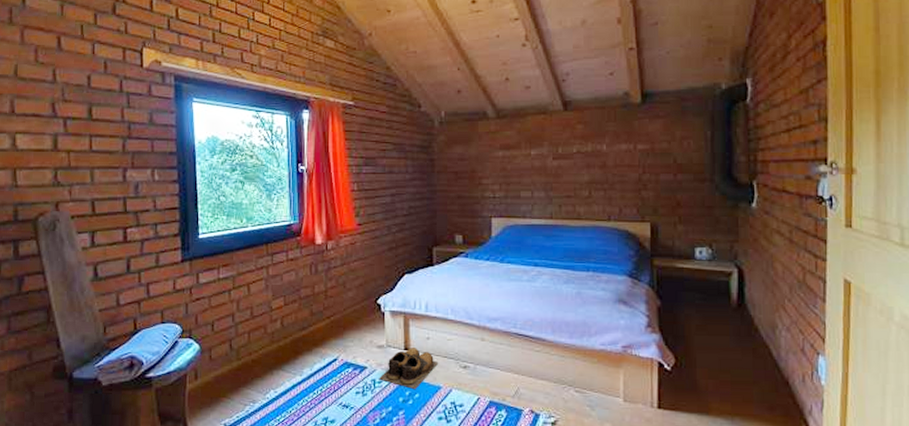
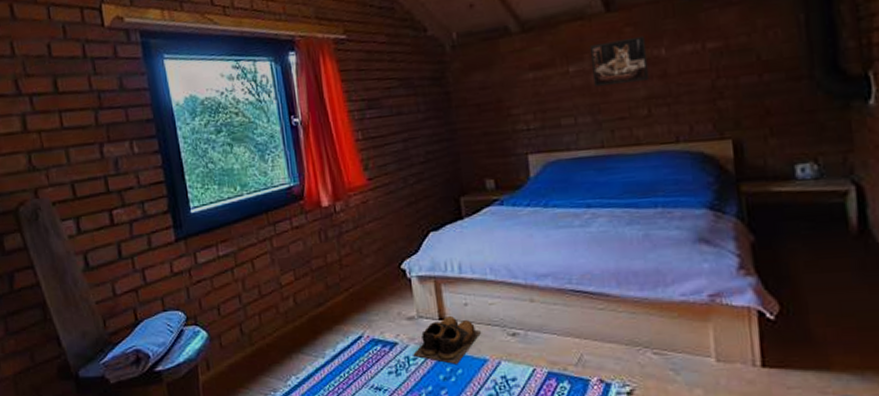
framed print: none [550,133,593,169] -> present [591,36,650,87]

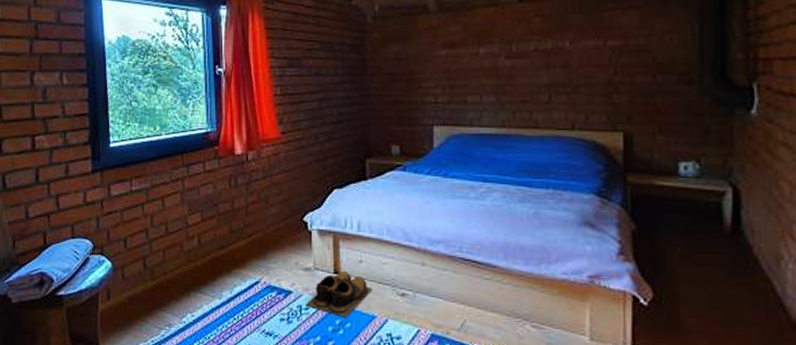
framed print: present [591,36,650,87] -> none [501,27,553,70]

